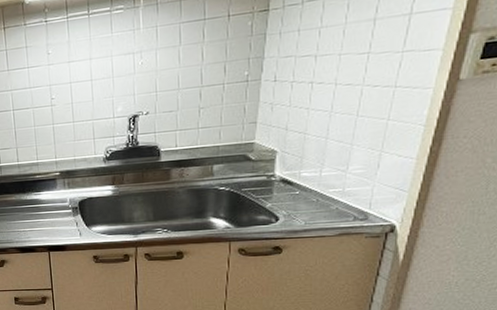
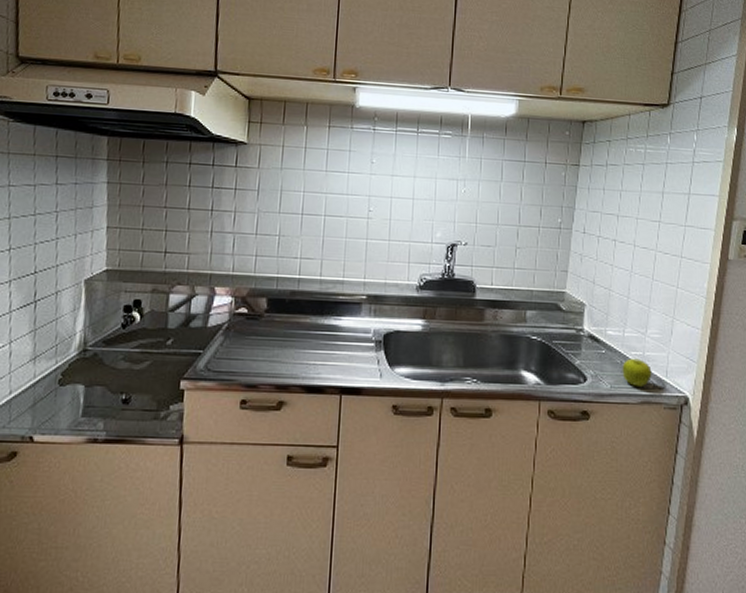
fruit: none [318,195,353,220] -> present [622,358,652,386]

